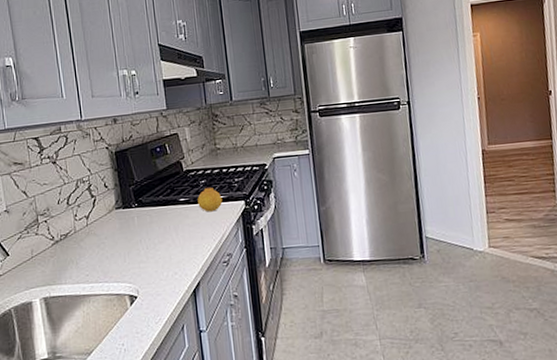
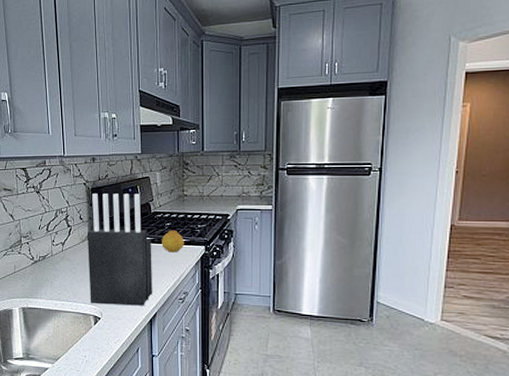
knife block: none [113,152,193,282] -> present [86,193,152,306]

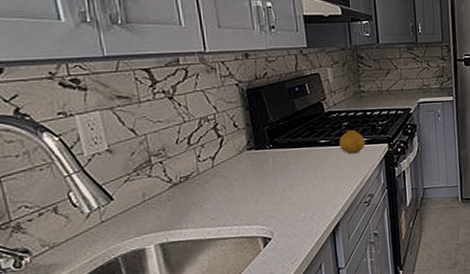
knife block: present [86,193,152,306] -> none [244,92,333,224]

